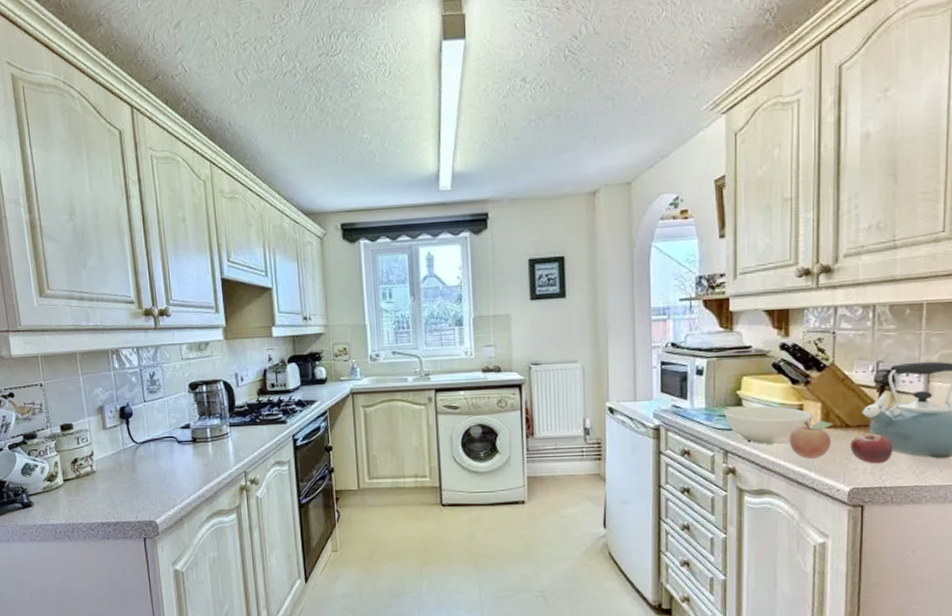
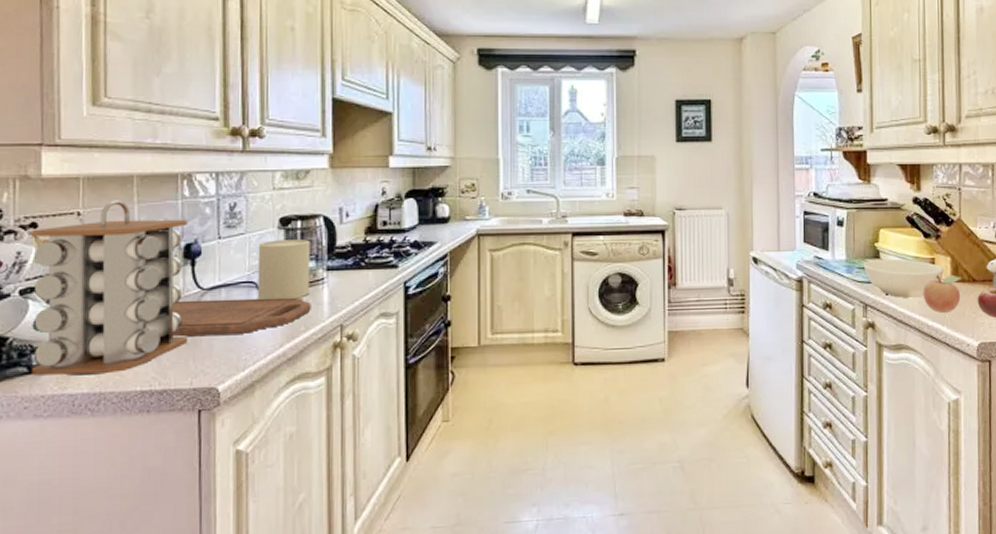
spice rack: none [10,373,131,510] -> present [31,200,188,376]
cutting board: none [116,449,220,480] -> present [172,297,311,336]
pen holder: none [174,401,218,451] -> present [257,240,310,300]

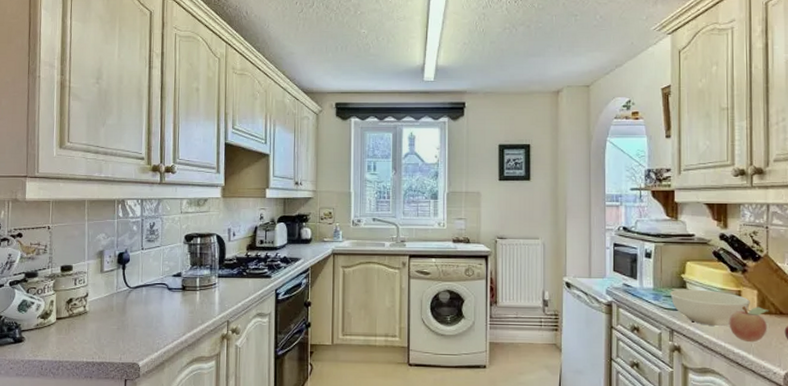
spice rack: present [31,200,188,376] -> none [15,218,121,347]
cutting board: present [172,297,311,336] -> none [108,295,206,323]
pen holder: present [257,240,310,300] -> none [168,252,207,298]

